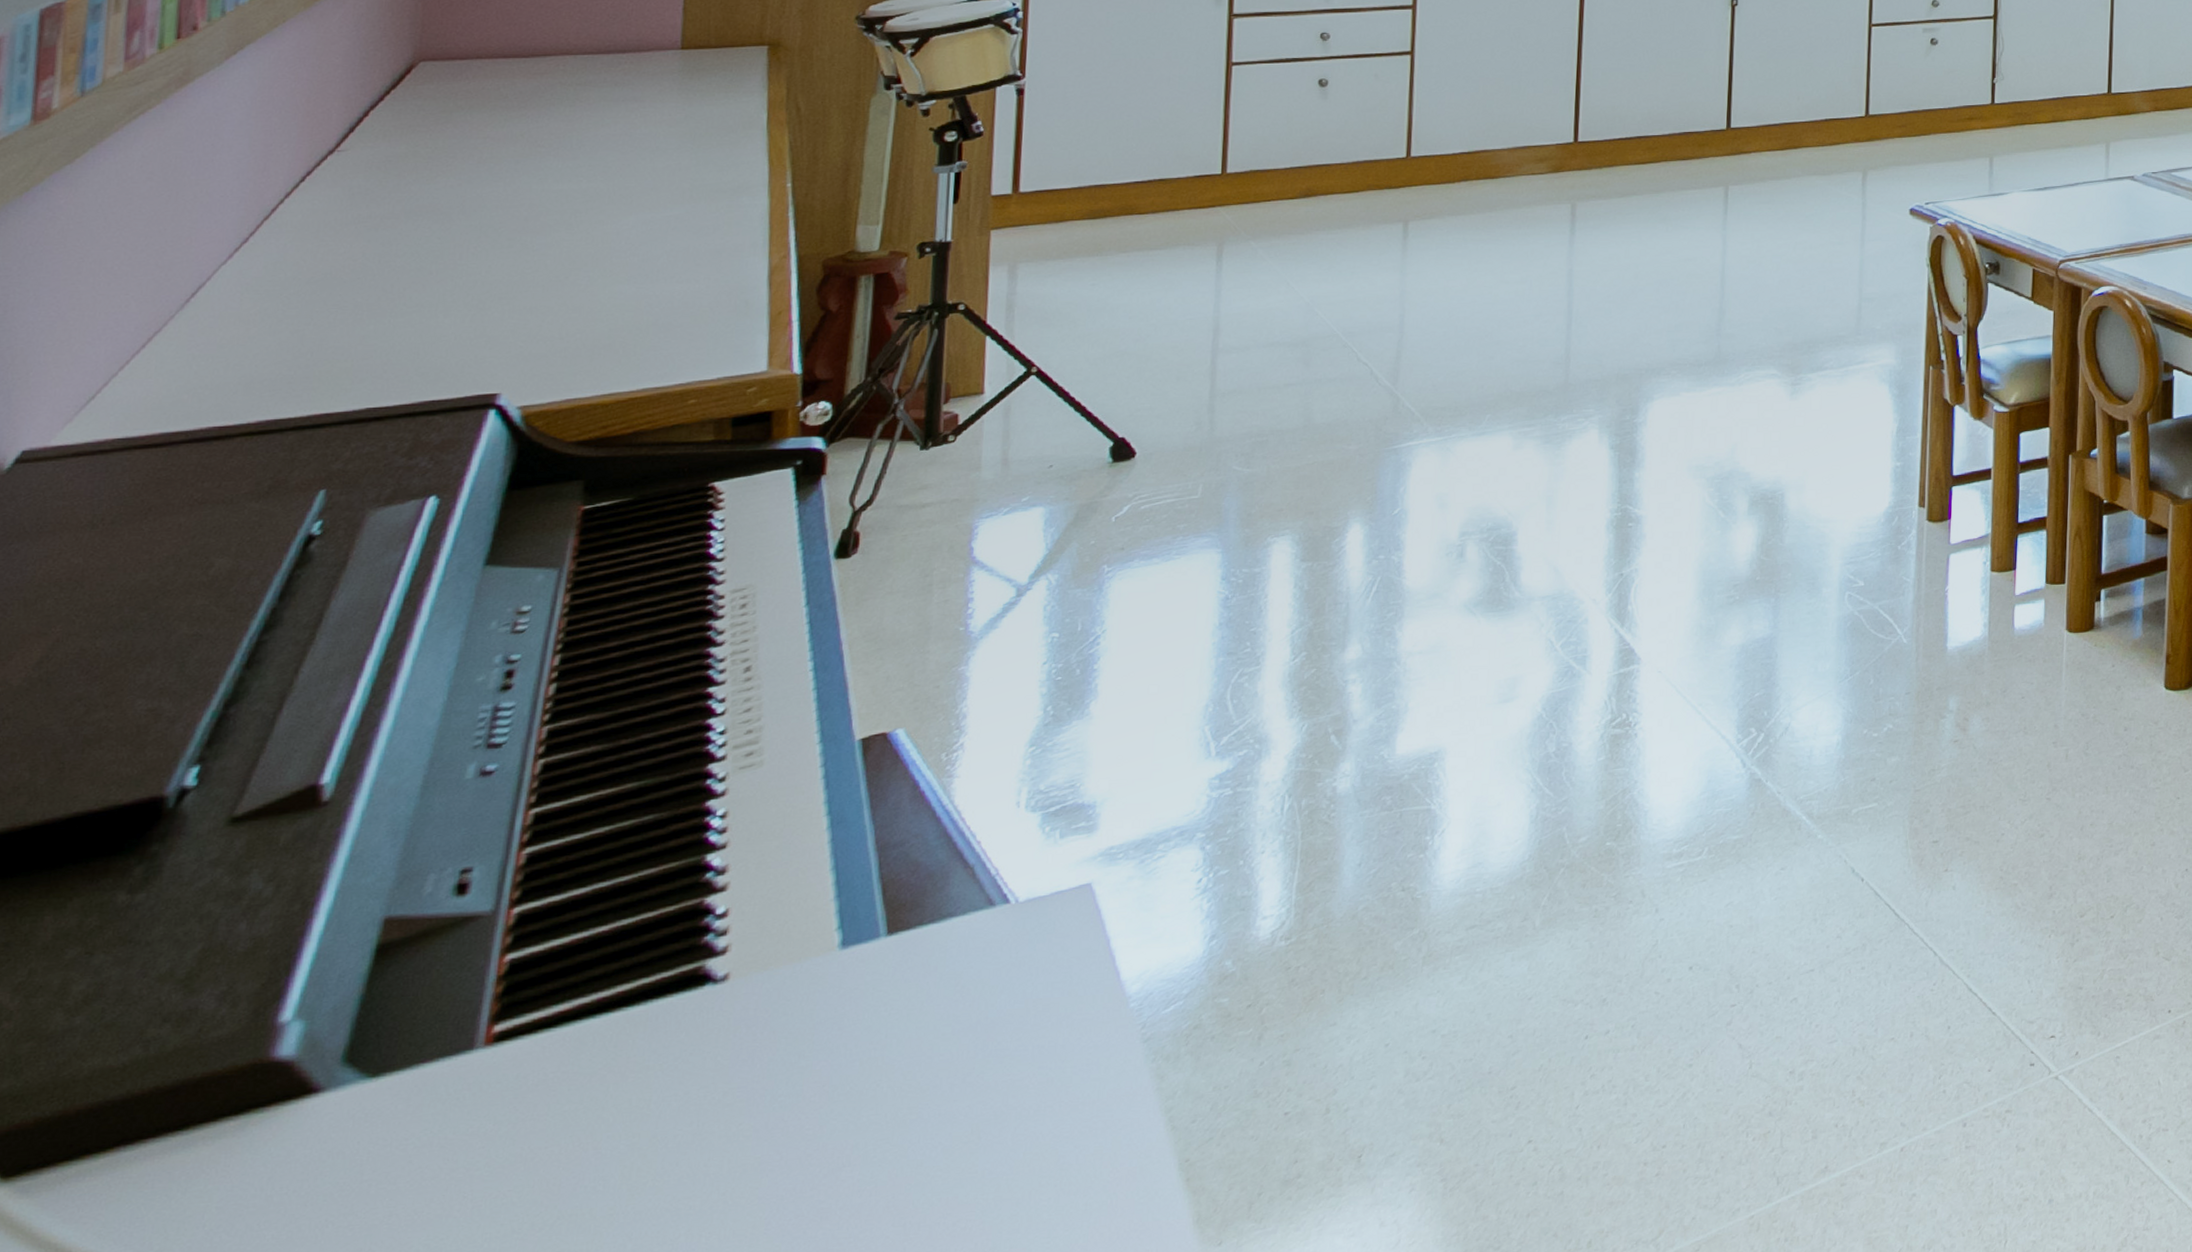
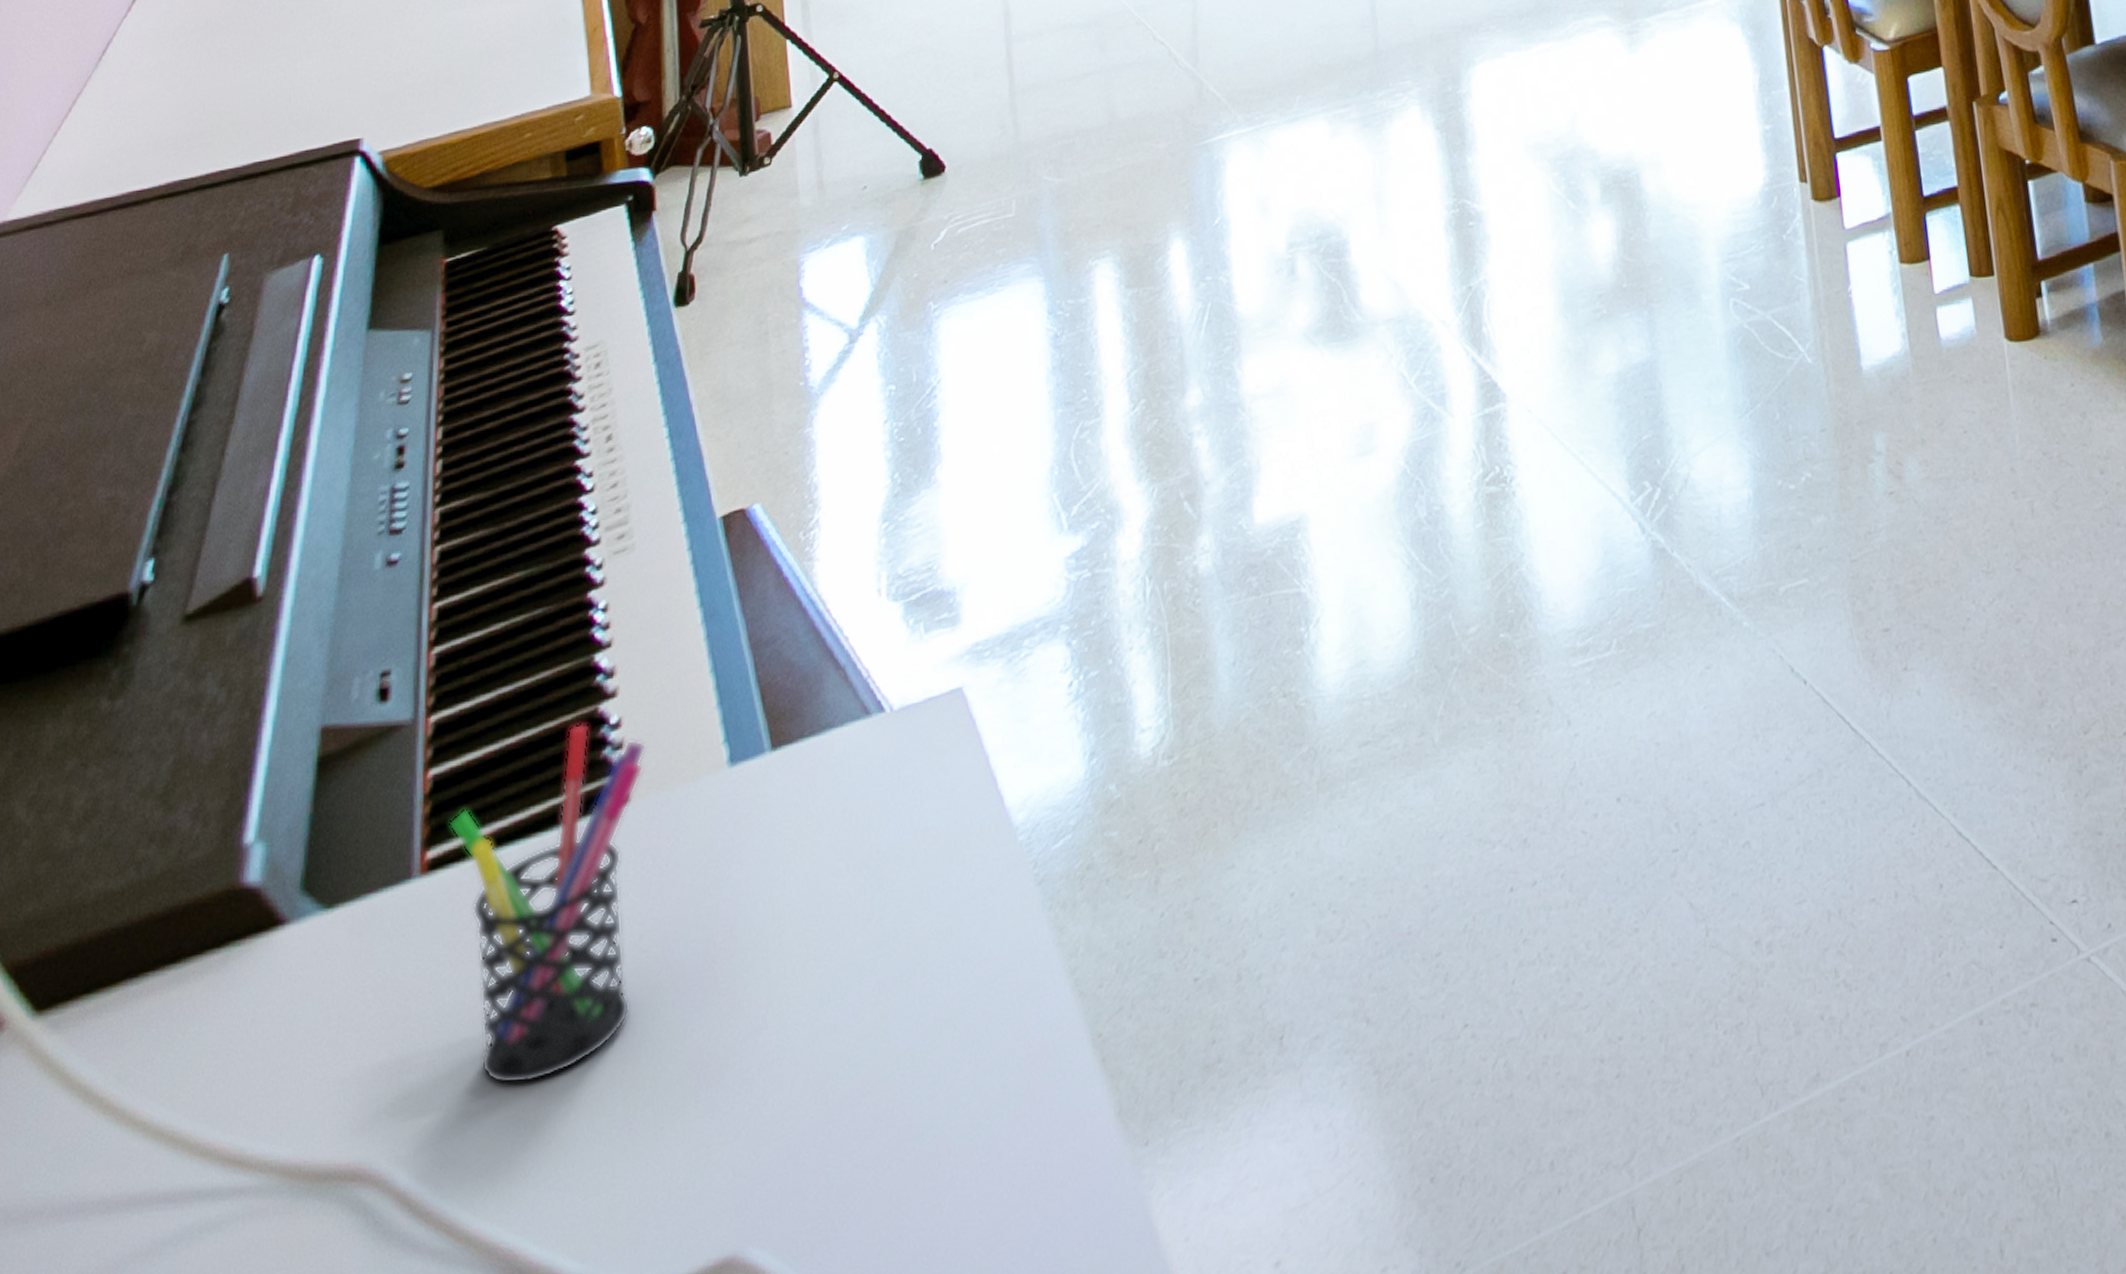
pen holder: none [523,913,752,1224] -> present [449,723,646,1085]

